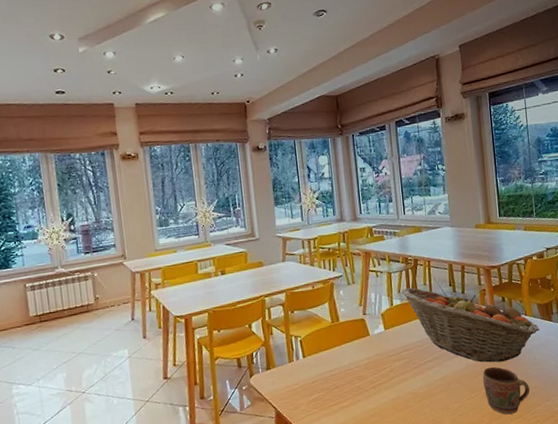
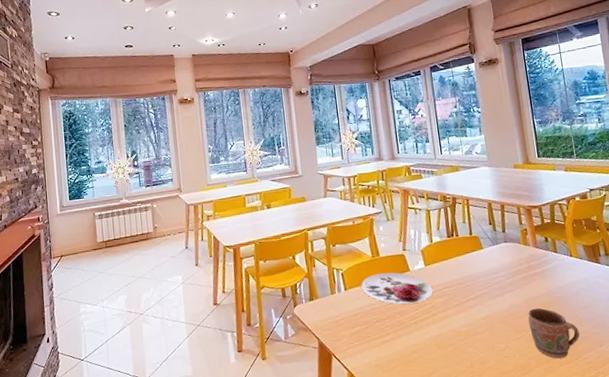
plate: none [320,337,392,369] -> present [361,272,433,304]
fruit basket: present [400,287,540,362] -> none [439,225,587,304]

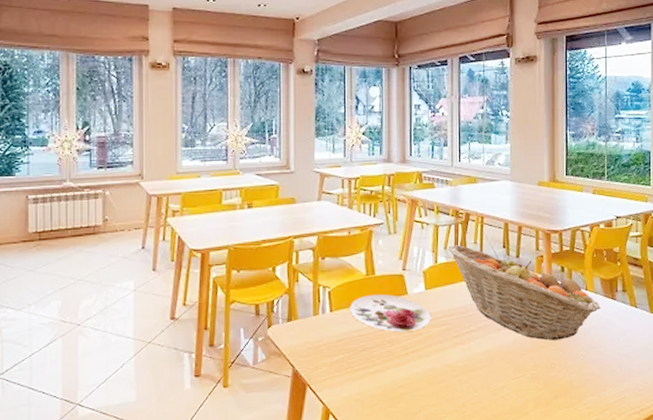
fruit basket: none [439,225,587,304] -> present [447,245,601,341]
mug: present [528,308,580,359] -> none [532,345,583,402]

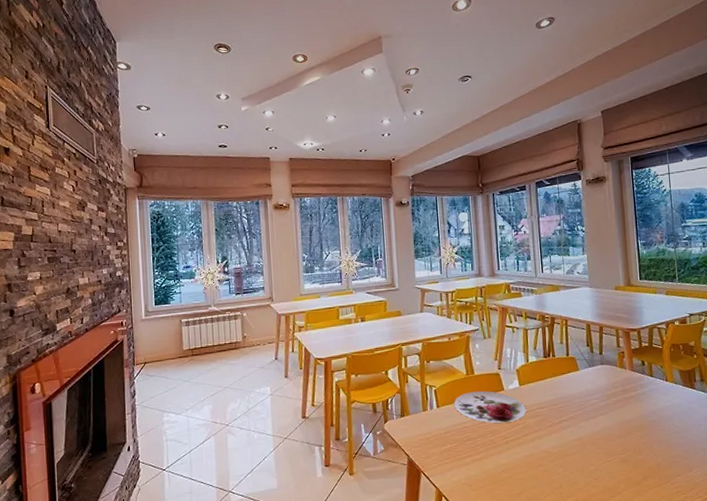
fruit basket: present [447,245,601,341] -> none [536,345,681,427]

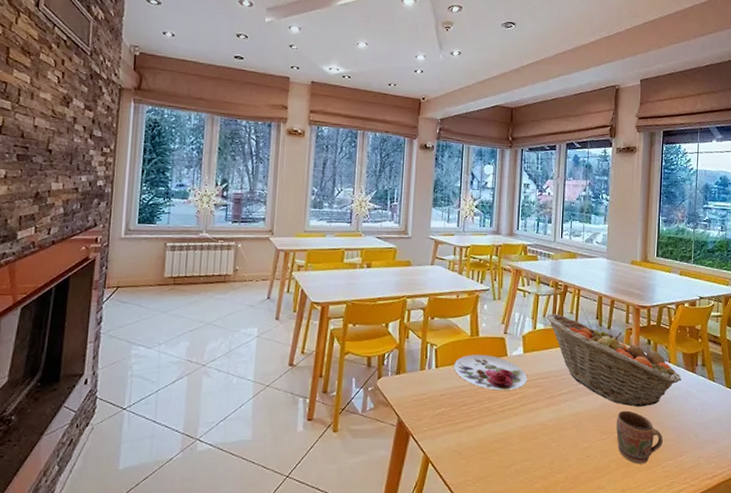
fruit basket: none [536,345,681,427] -> present [546,314,682,407]
mug: none [620,431,670,483] -> present [616,410,663,464]

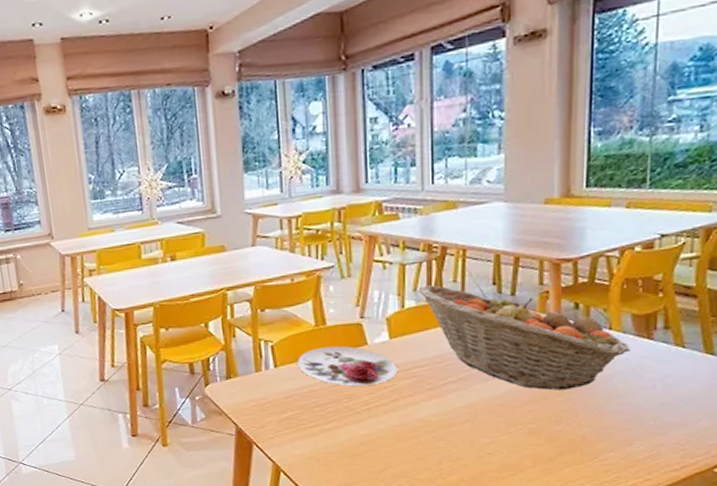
mug: present [616,410,663,464] -> none [530,395,601,459]

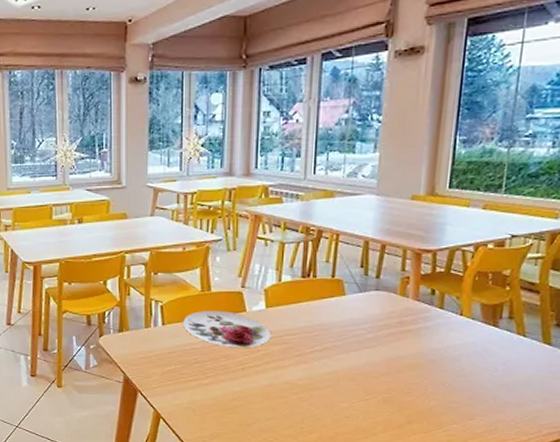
fruit basket: present [417,285,630,390] -> none [293,264,478,366]

